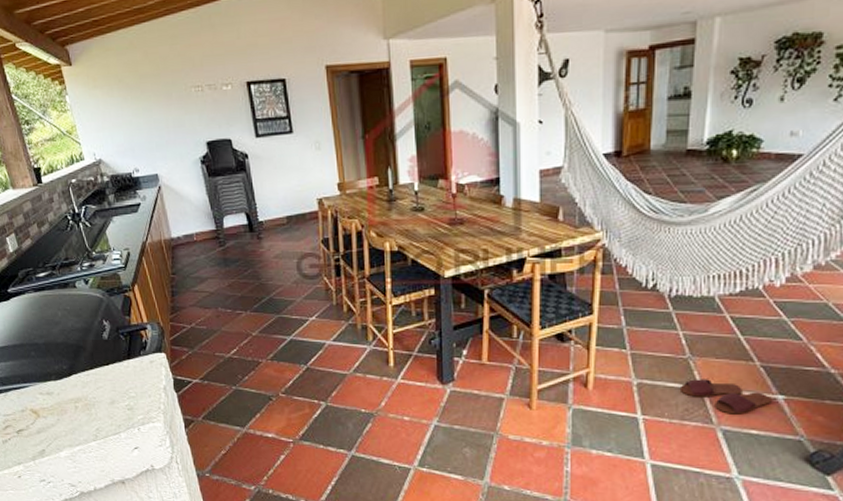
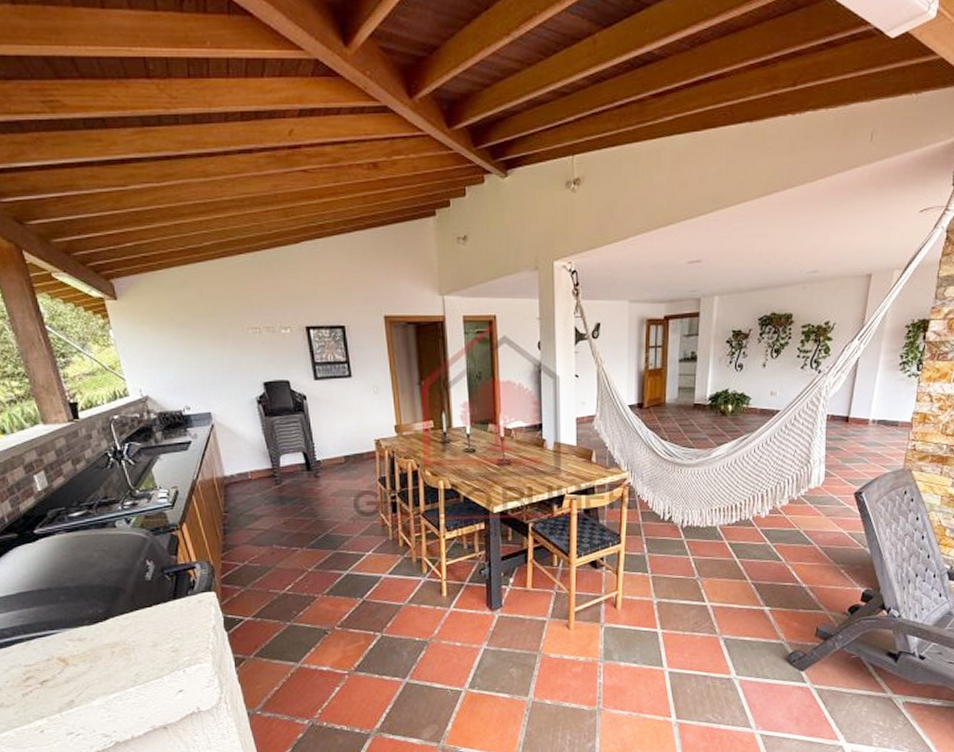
slippers: present [681,379,772,415] -> none [691,596,760,625]

